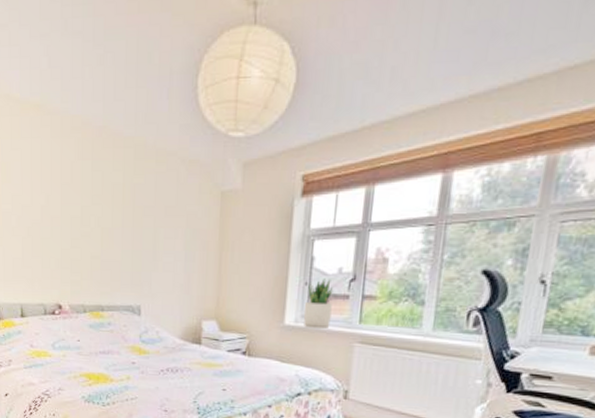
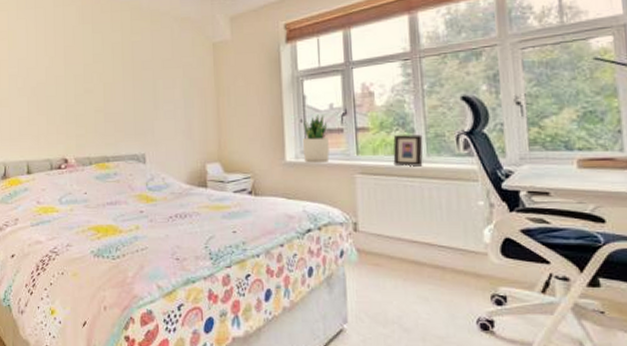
picture frame: none [396,306,432,341] -> present [393,134,423,167]

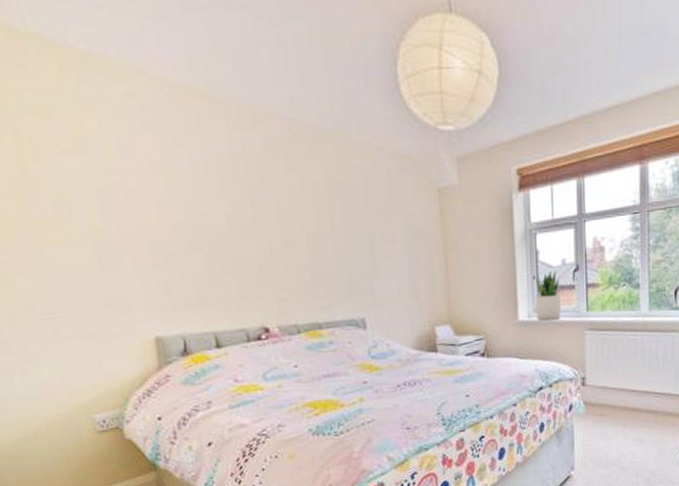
picture frame: present [393,134,423,167] -> none [619,289,646,321]

